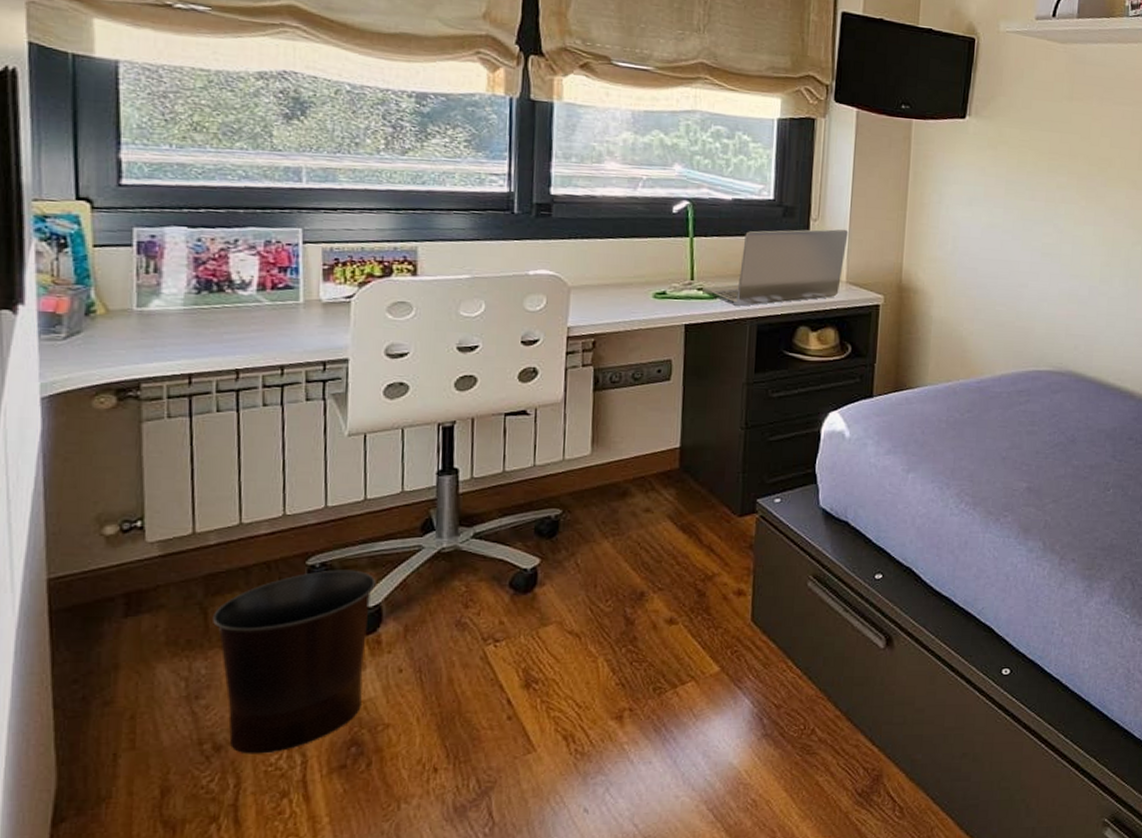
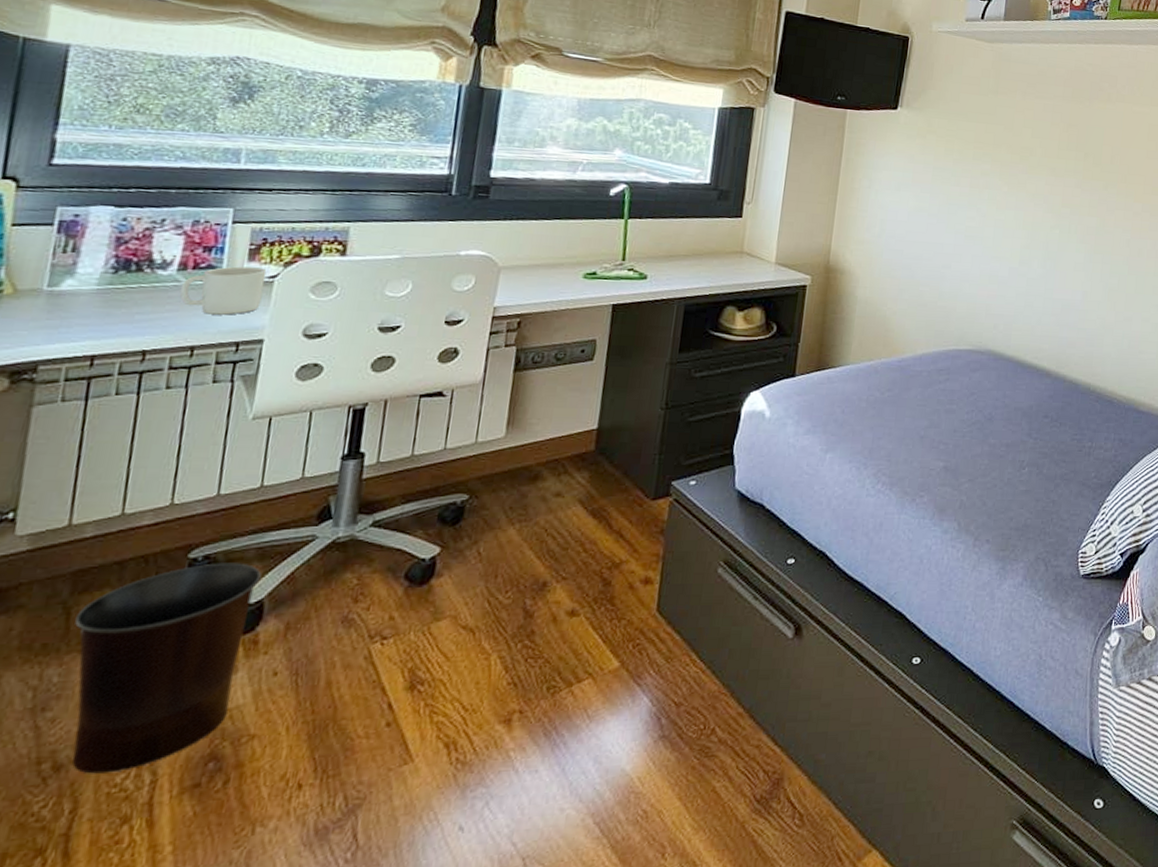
mug: none [262,286,343,335] -> present [179,266,267,315]
laptop: present [703,229,849,306] -> none [633,212,780,286]

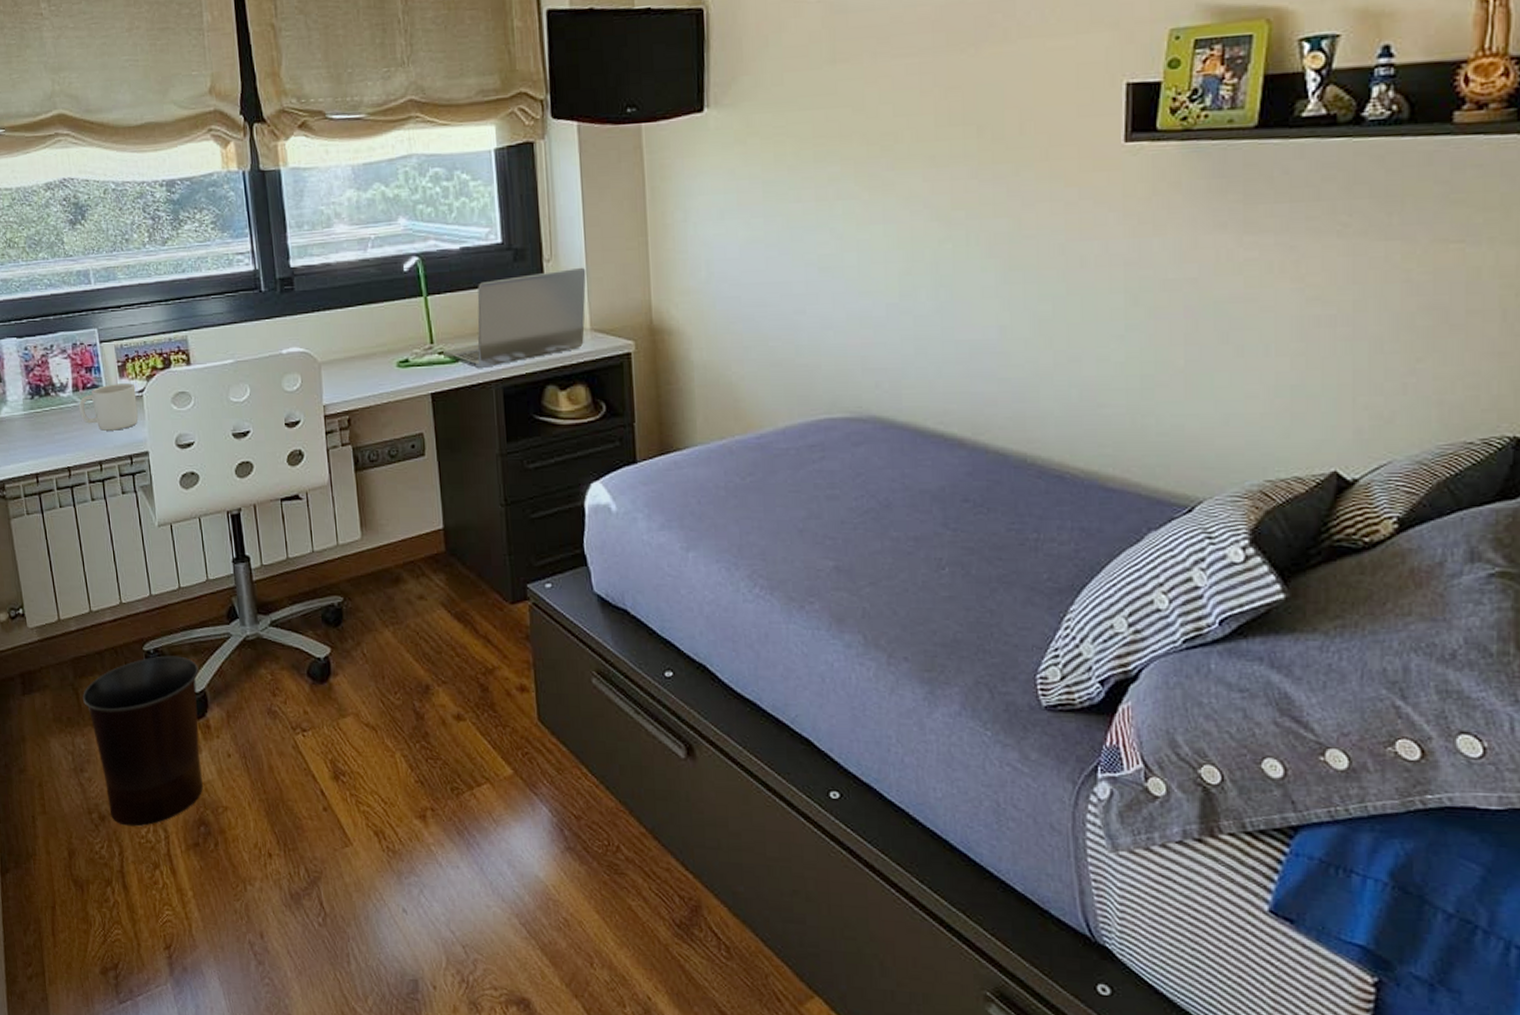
laptop: none [633,212,780,286] -> present [443,267,586,368]

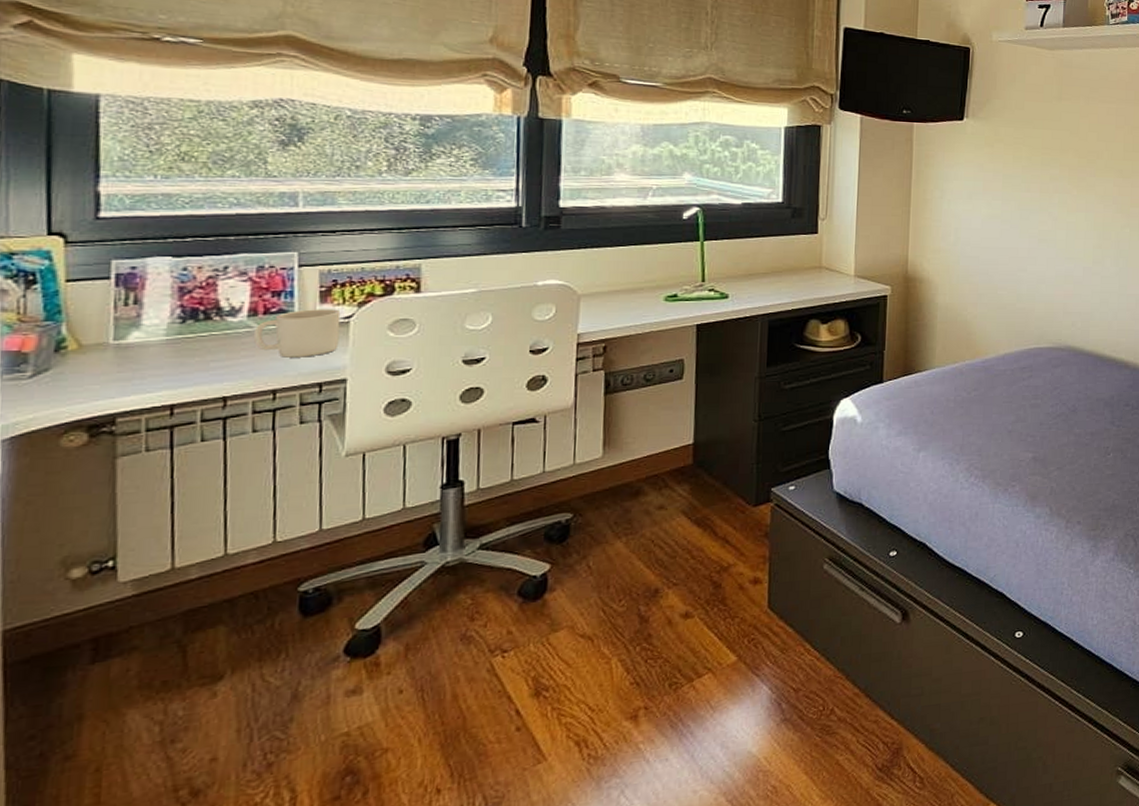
waste bin: present [83,655,203,827] -> none [193,592,375,796]
laptop: present [443,267,586,368] -> none [714,226,856,304]

